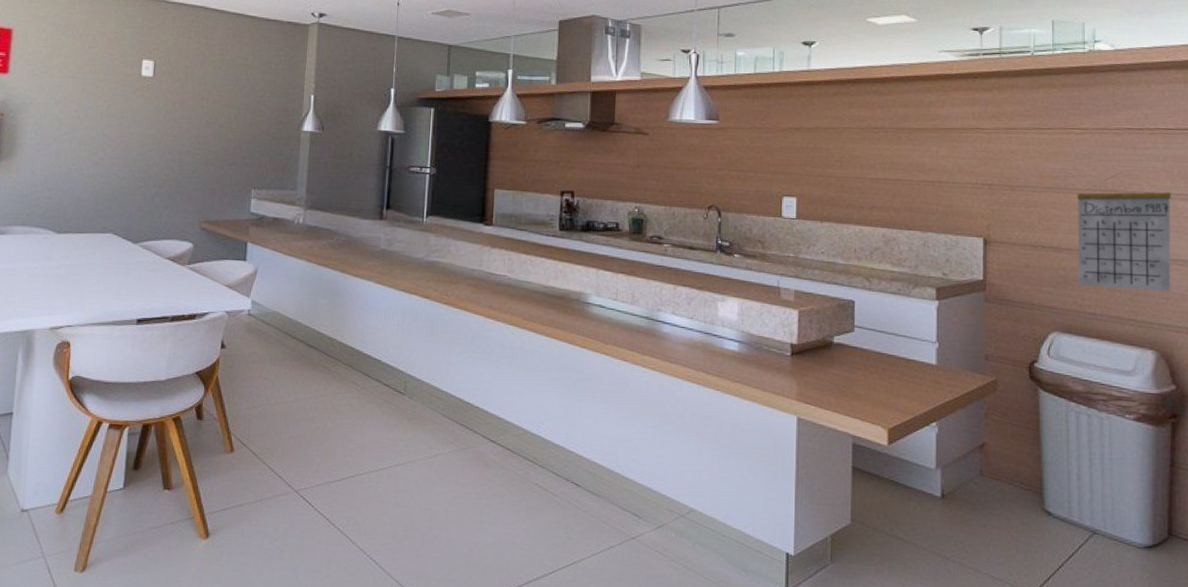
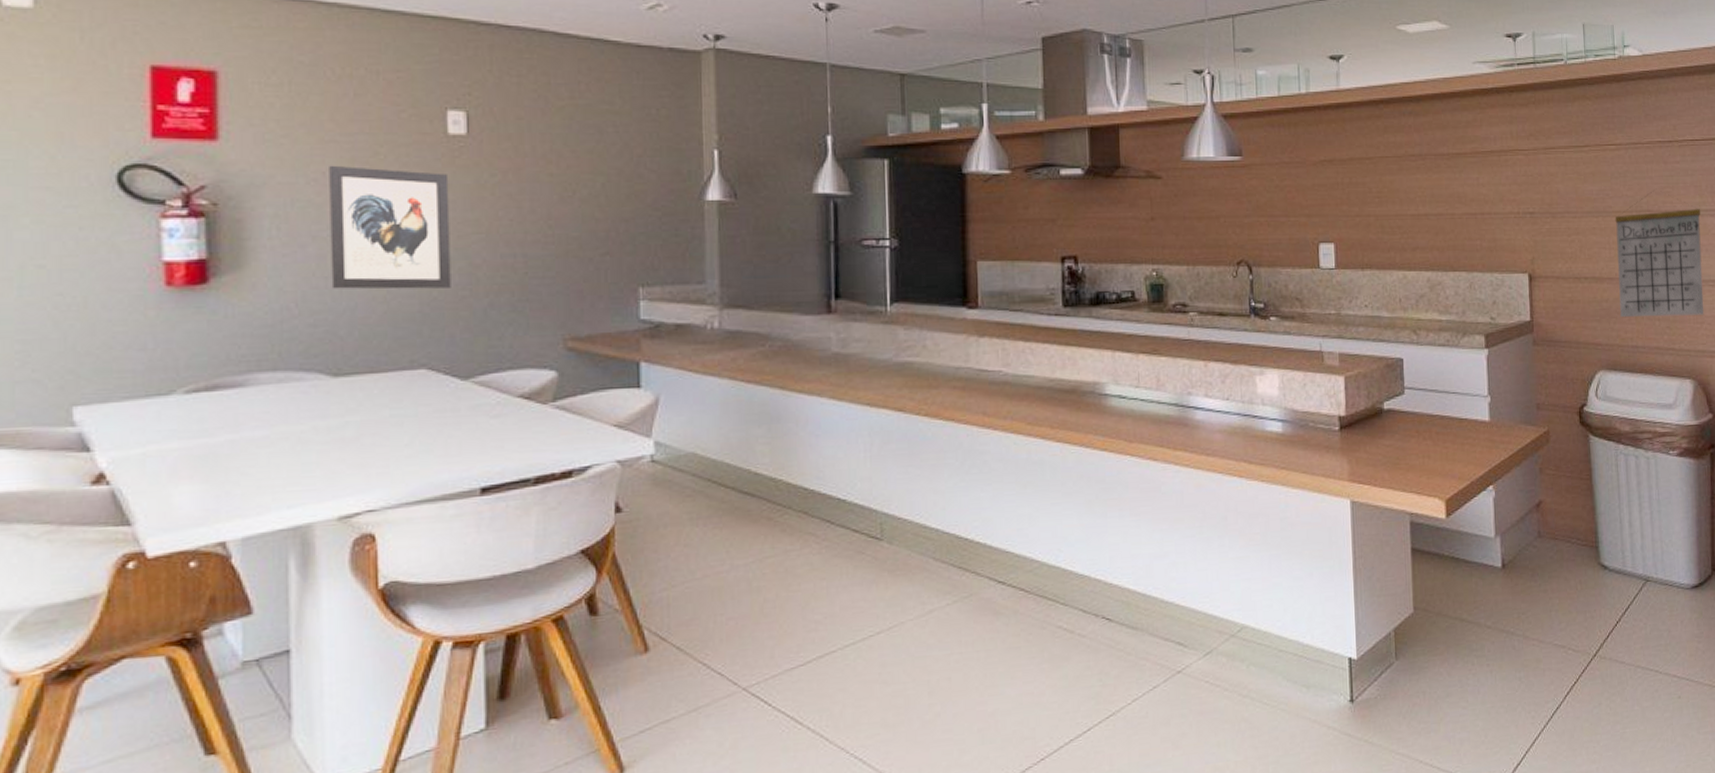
wall art: none [62,93,139,180] -> present [329,165,451,290]

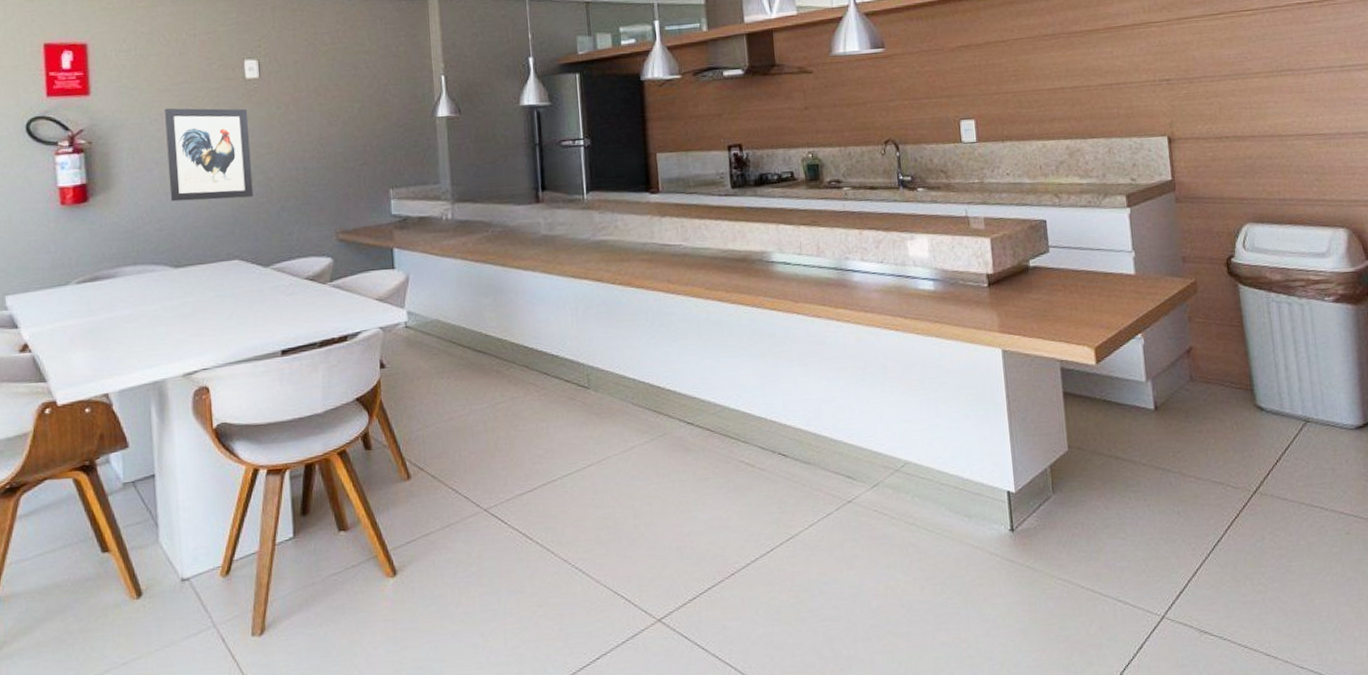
calendar: present [1615,188,1704,317] -> none [1254,48,1356,172]

